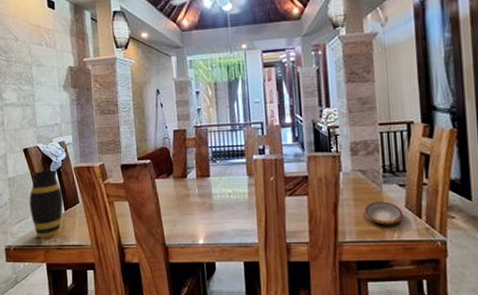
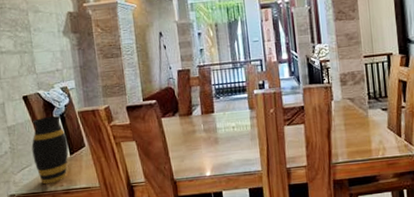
plate: present [364,201,404,225] -> none [353,124,387,145]

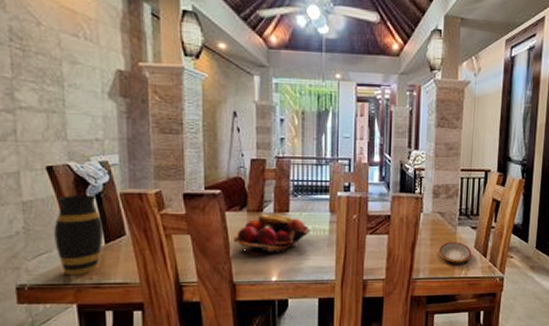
fruit basket: none [170,115,234,154] -> present [234,214,309,256]
plate: none [353,124,387,145] -> present [438,242,472,263]

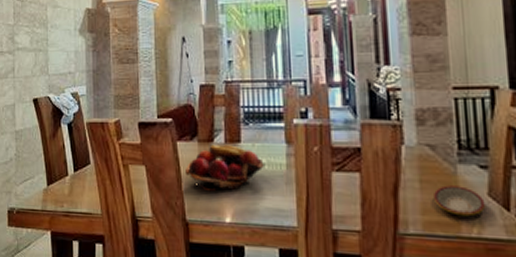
vase: present [54,194,104,276] -> none [36,124,73,202]

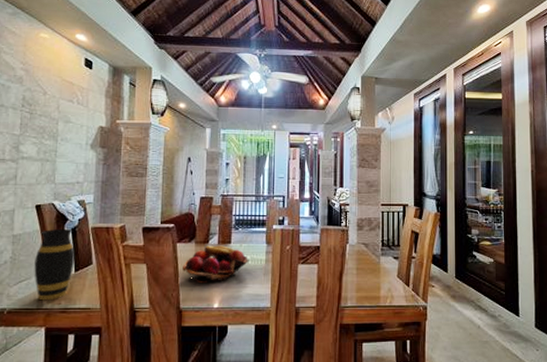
vase: none [36,124,73,202] -> present [34,228,75,301]
plate: present [432,185,486,217] -> none [364,271,395,292]

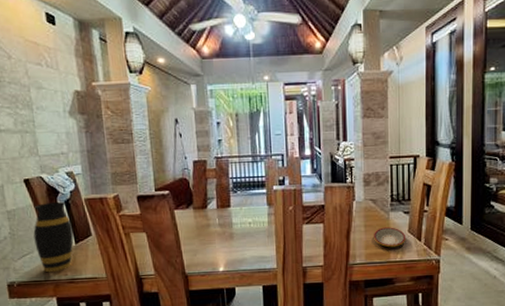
fruit basket: present [182,245,248,284] -> none [183,209,250,249]
plate: none [364,271,395,292] -> present [373,227,406,248]

